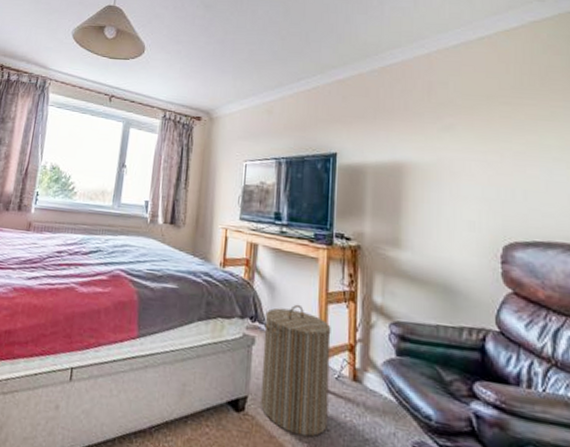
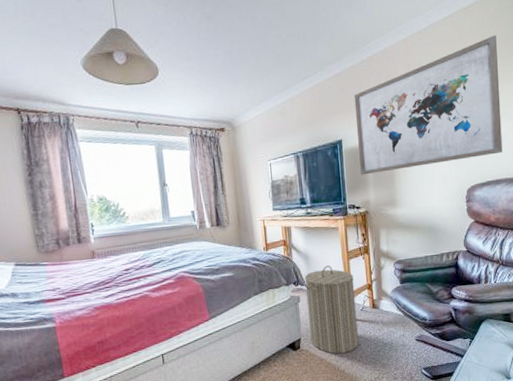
wall art: none [356,64,558,208] -> present [354,35,503,175]

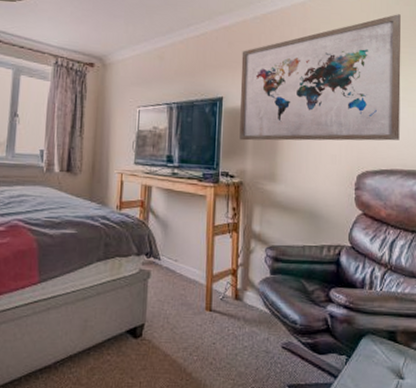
laundry hamper: present [304,265,359,354] -> none [156,238,217,351]

